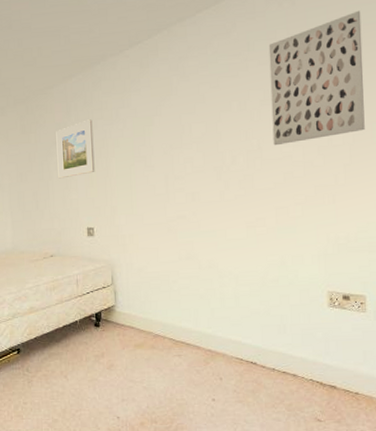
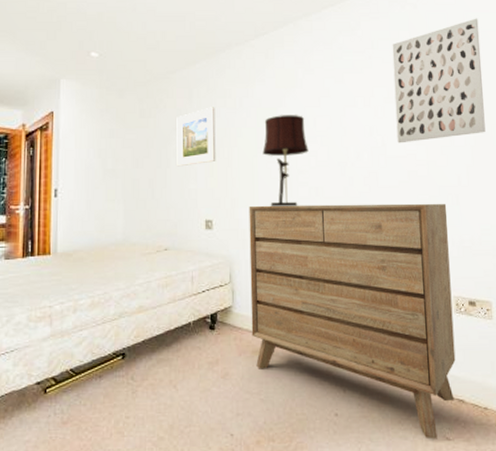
dresser: none [127,203,329,421] -> present [249,203,456,440]
table lamp: none [139,122,185,214] -> present [262,115,309,208]

